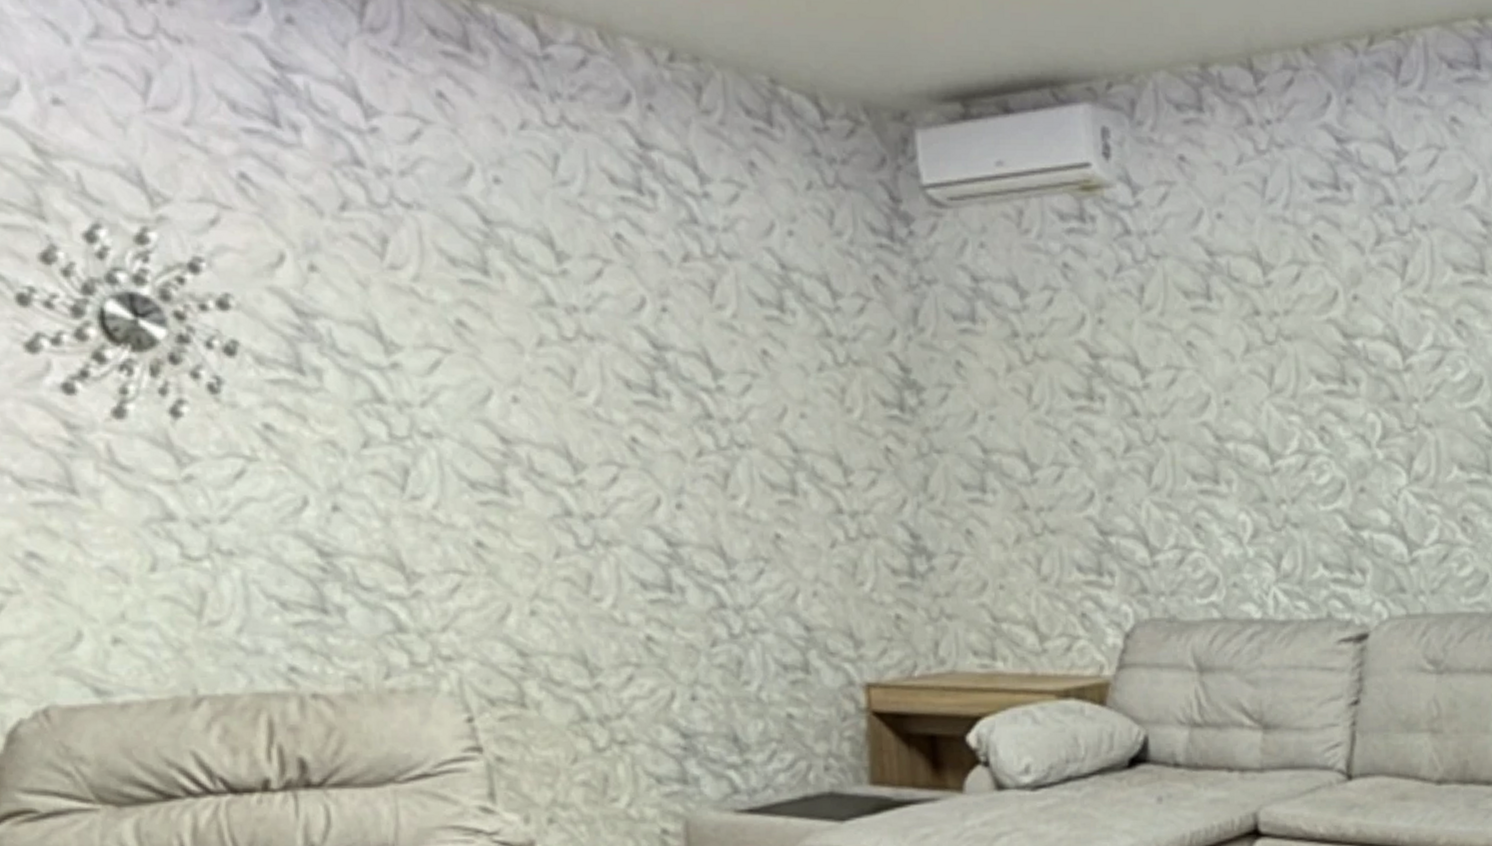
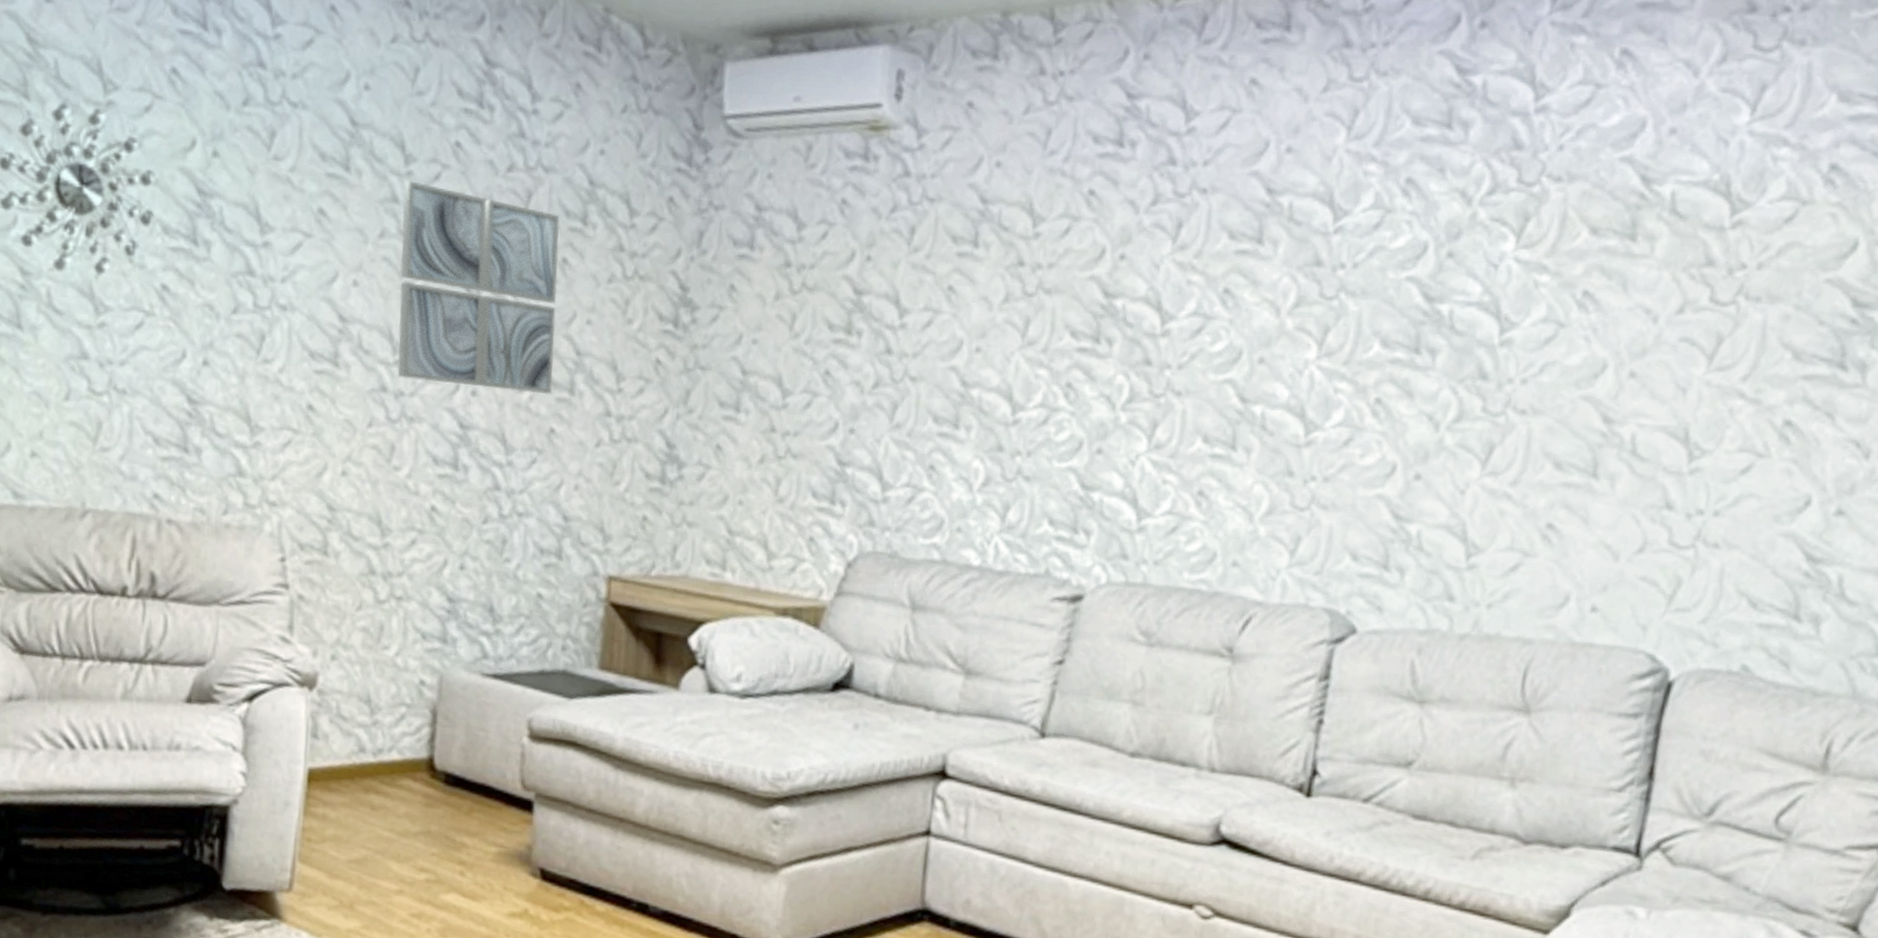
wall art: none [559,280,772,500] -> present [397,180,560,395]

